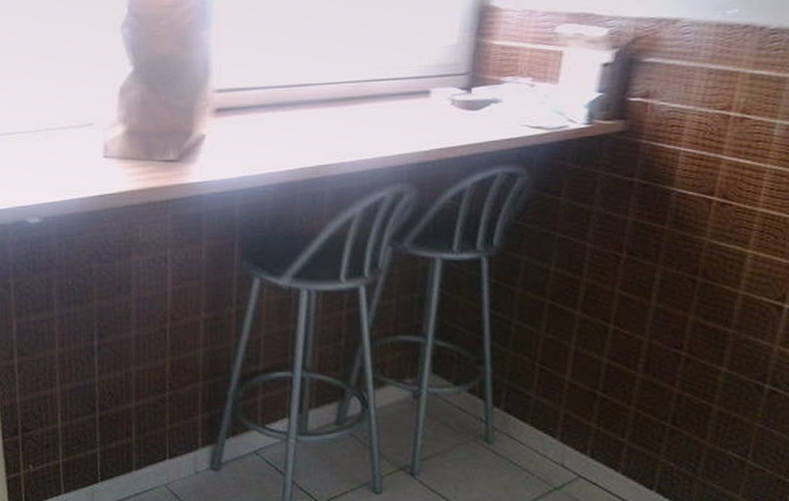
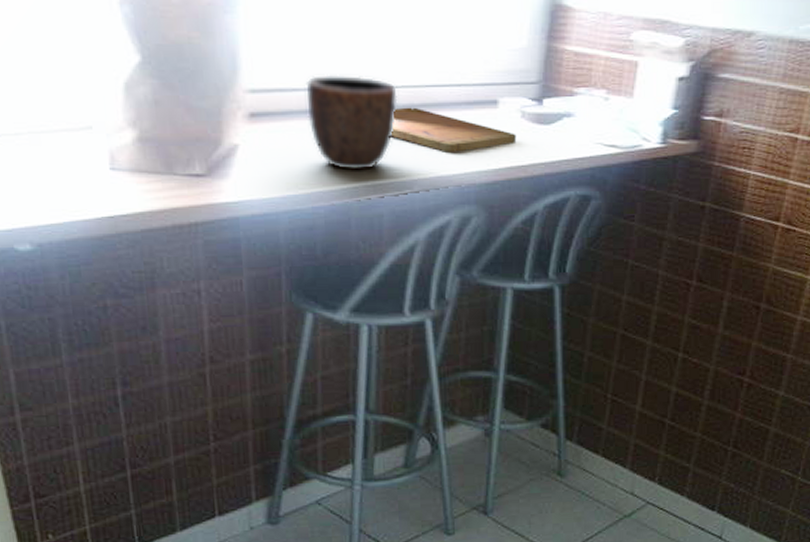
bowl: none [263,75,340,155] -> present [305,75,398,171]
cutting board: none [333,99,447,137] -> present [390,107,517,152]

